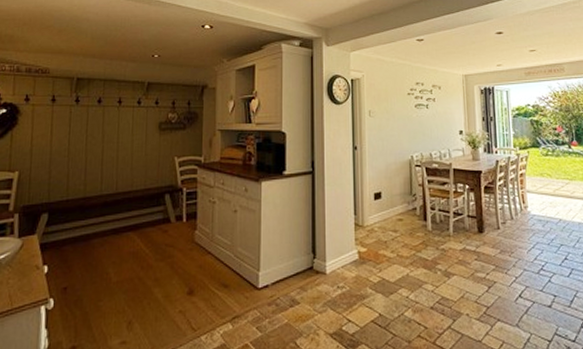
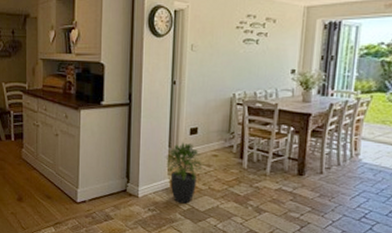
potted plant: none [352,208,392,276] -> present [165,142,205,204]

